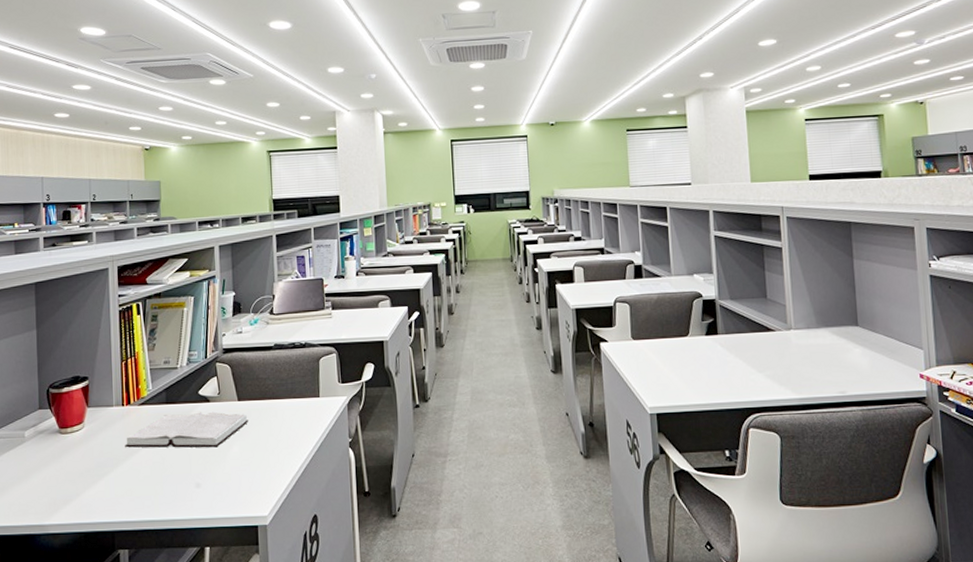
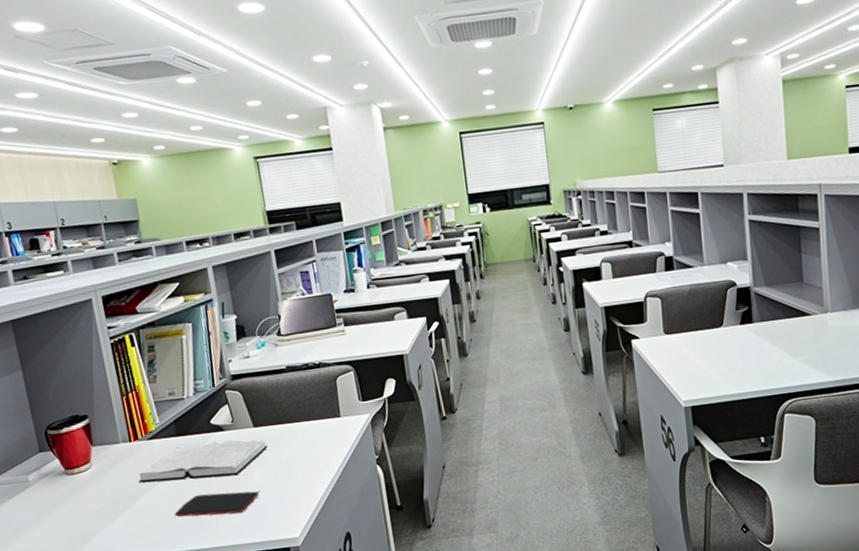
smartphone: none [153,463,237,486] -> present [174,490,261,517]

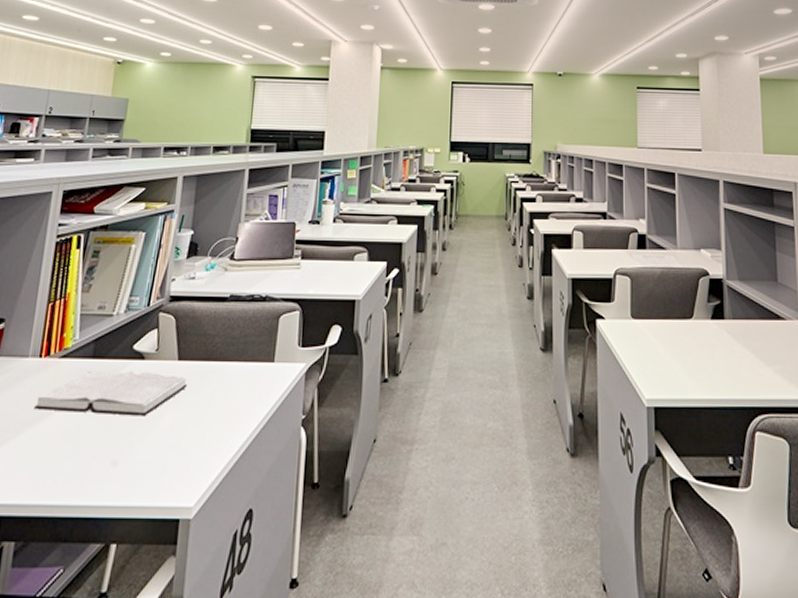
smartphone: present [174,490,261,517] -> none [60,435,165,464]

